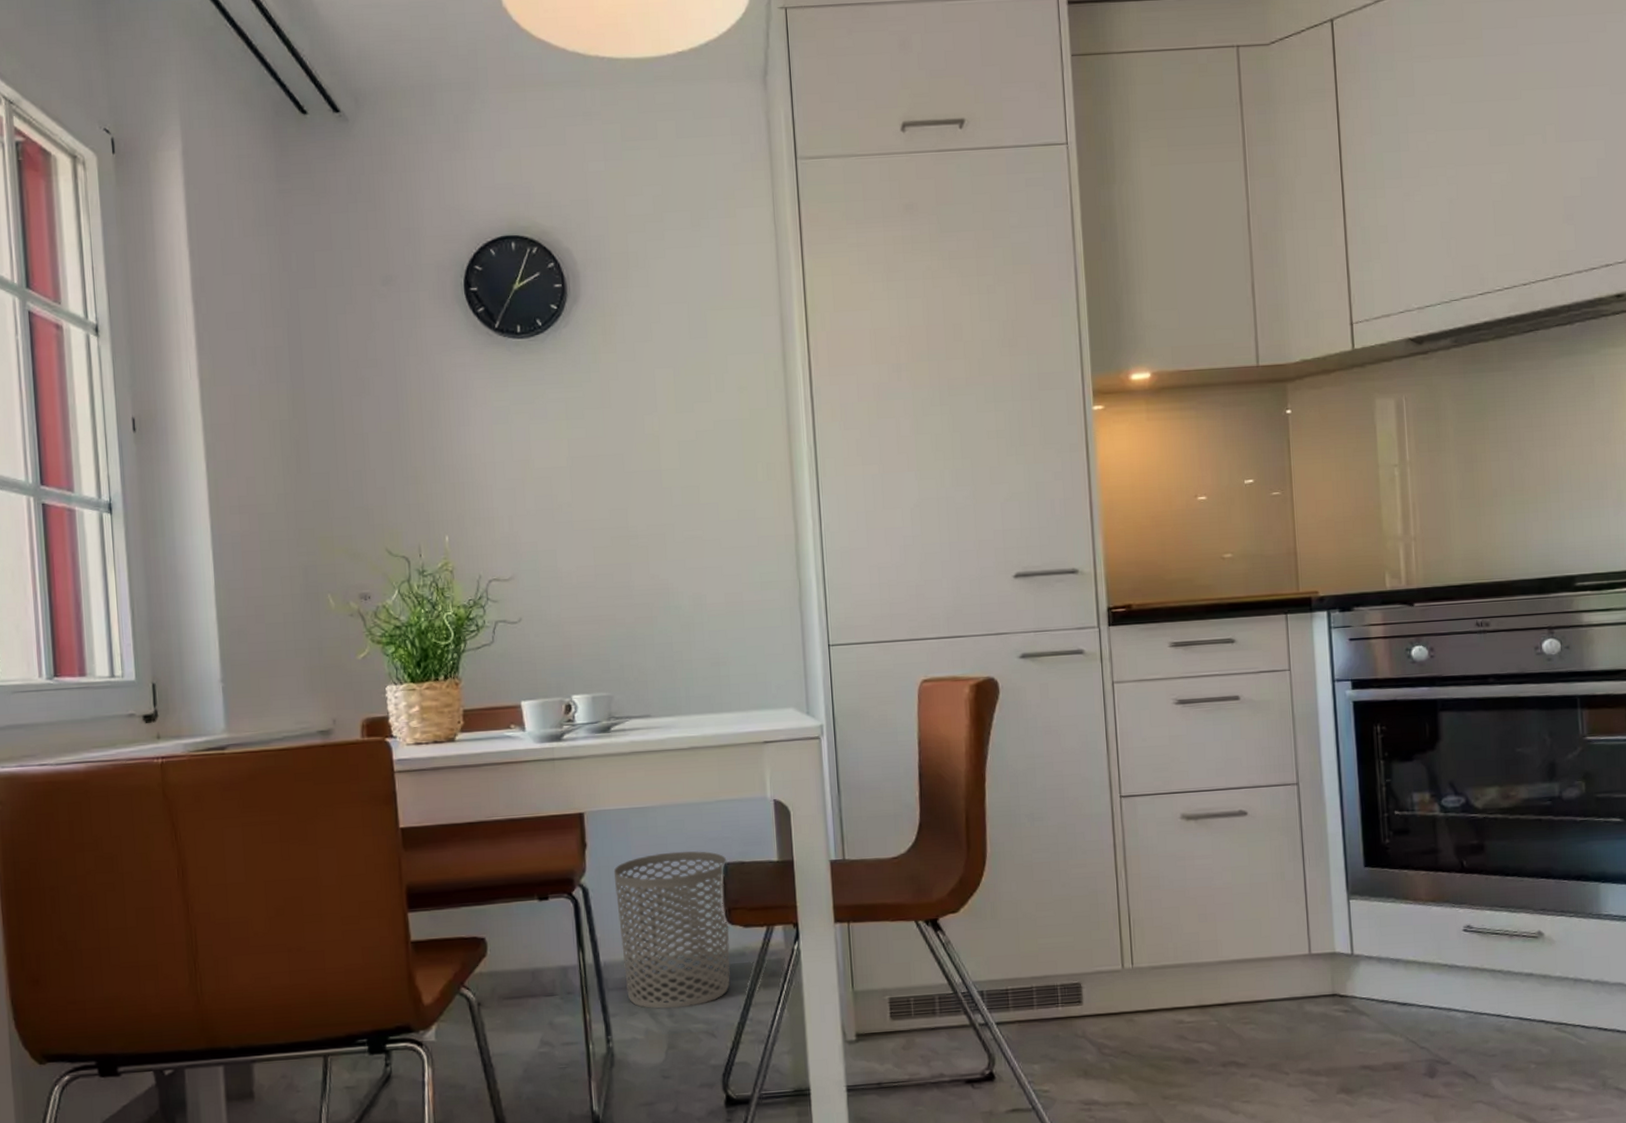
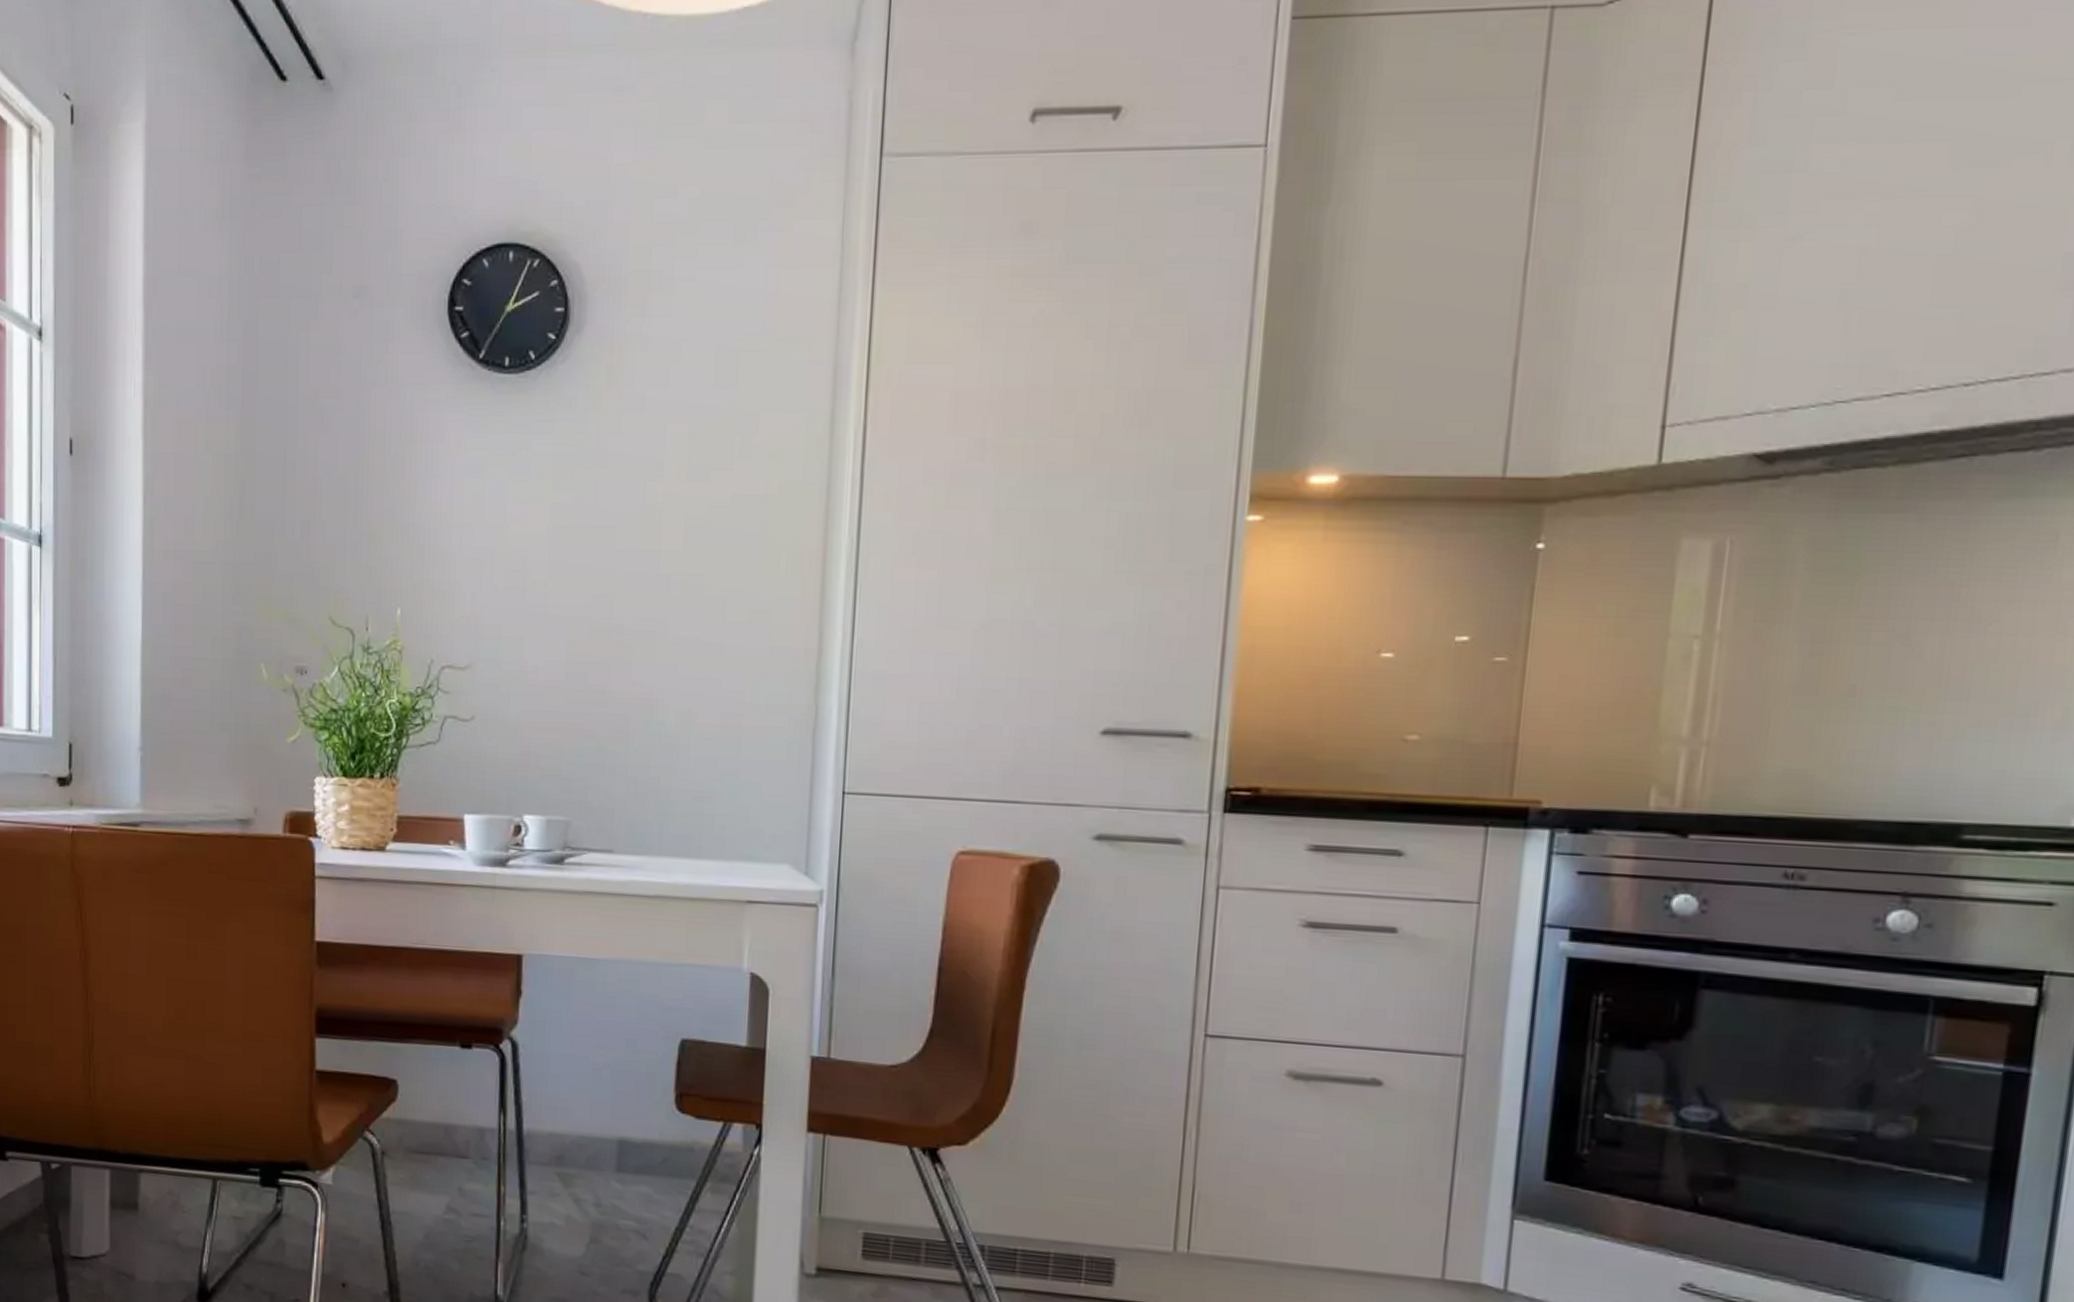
waste bin: present [613,851,730,1009] -> none [548,1015,685,1199]

